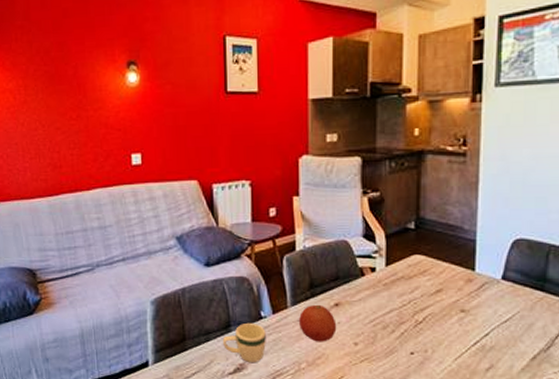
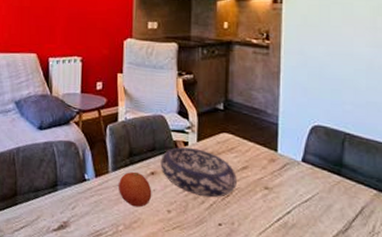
mug: present [222,322,266,363] -> none [49,183,88,222]
decorative bowl: none [345,274,430,326] -> present [160,147,237,197]

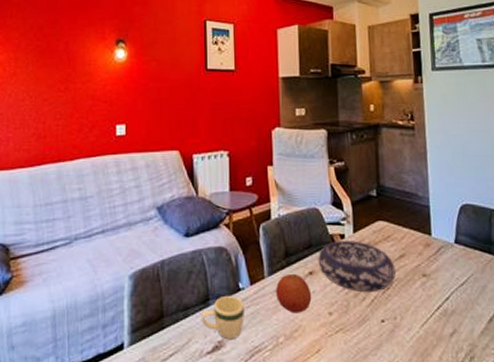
mug: none [49,183,88,222] -> present [200,295,244,340]

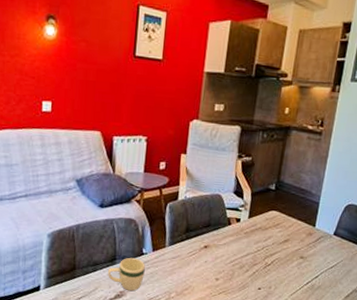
fruit: present [276,273,312,314] -> none [173,245,204,277]
decorative bowl: present [318,241,396,293] -> none [213,223,279,267]

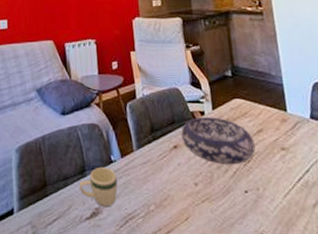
decorative bowl: none [213,223,279,267] -> present [181,117,256,165]

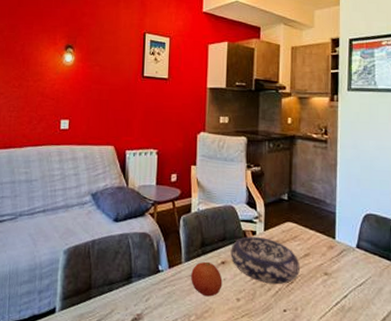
mug: present [79,166,118,207] -> none [123,275,162,314]
fruit: none [144,147,178,184] -> present [191,261,223,297]

